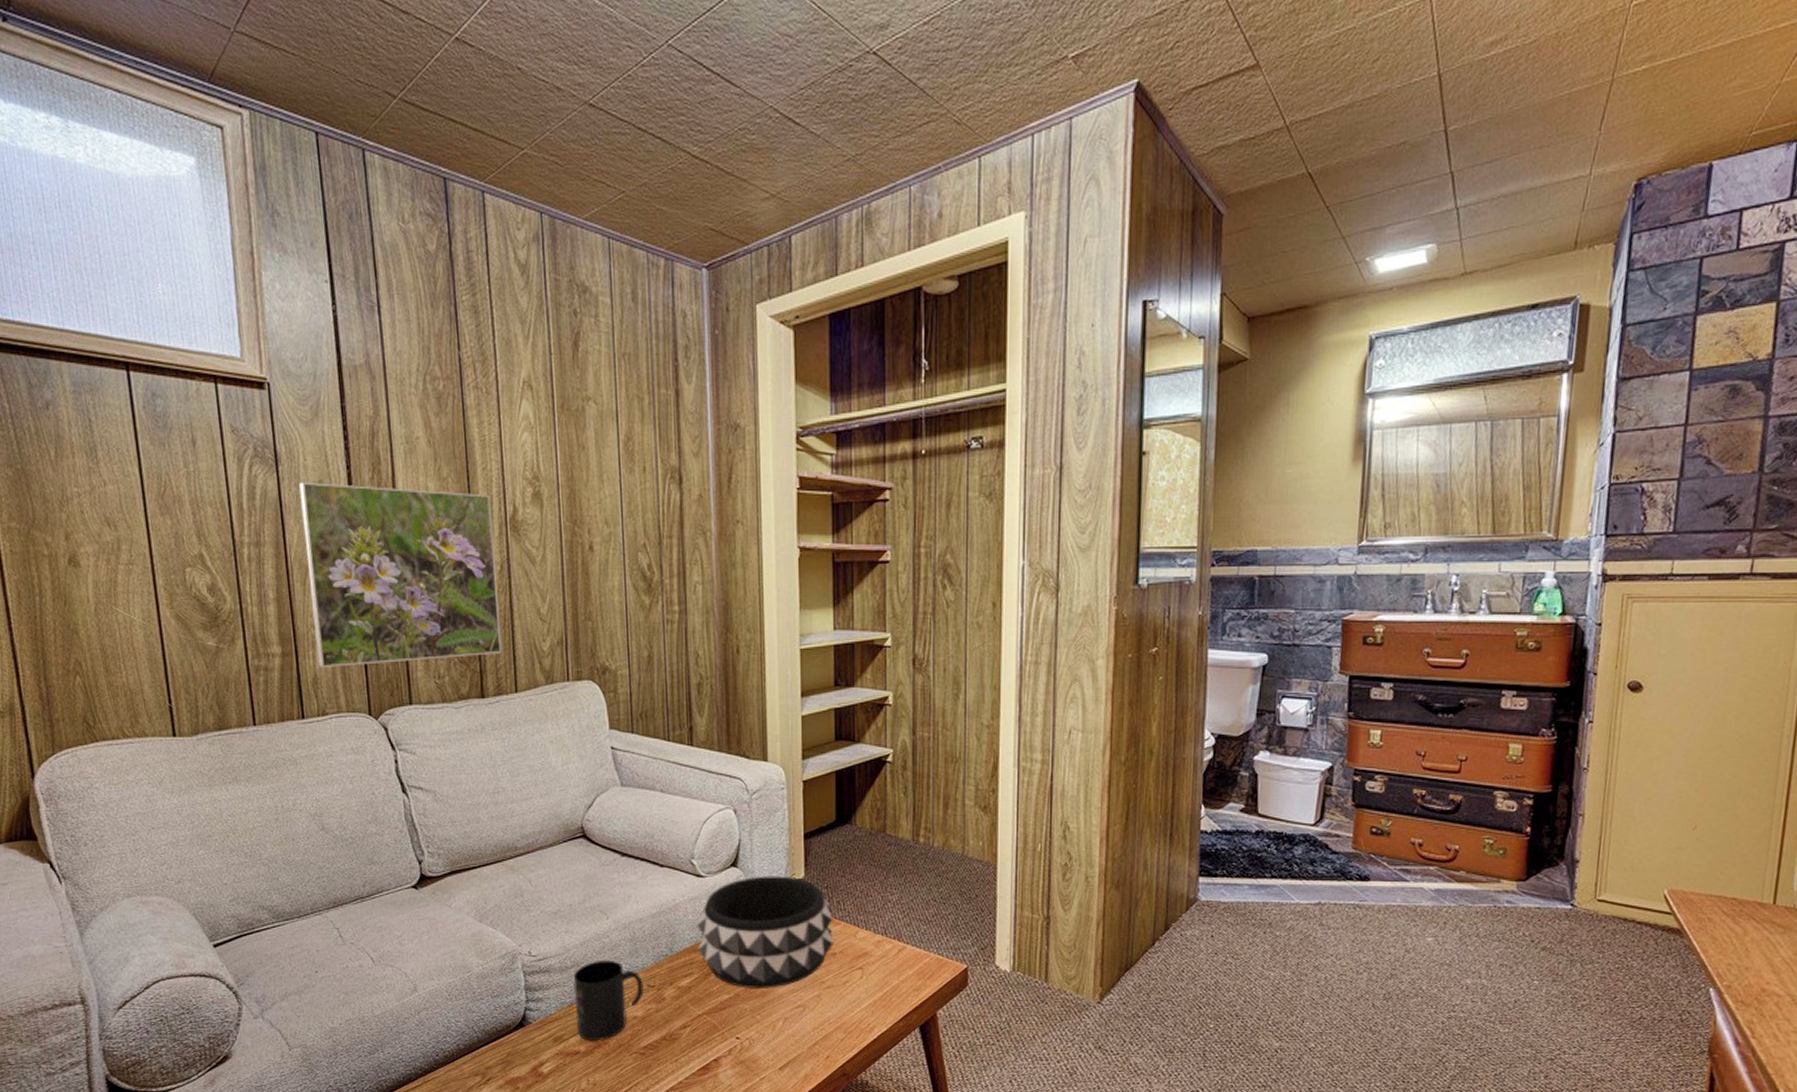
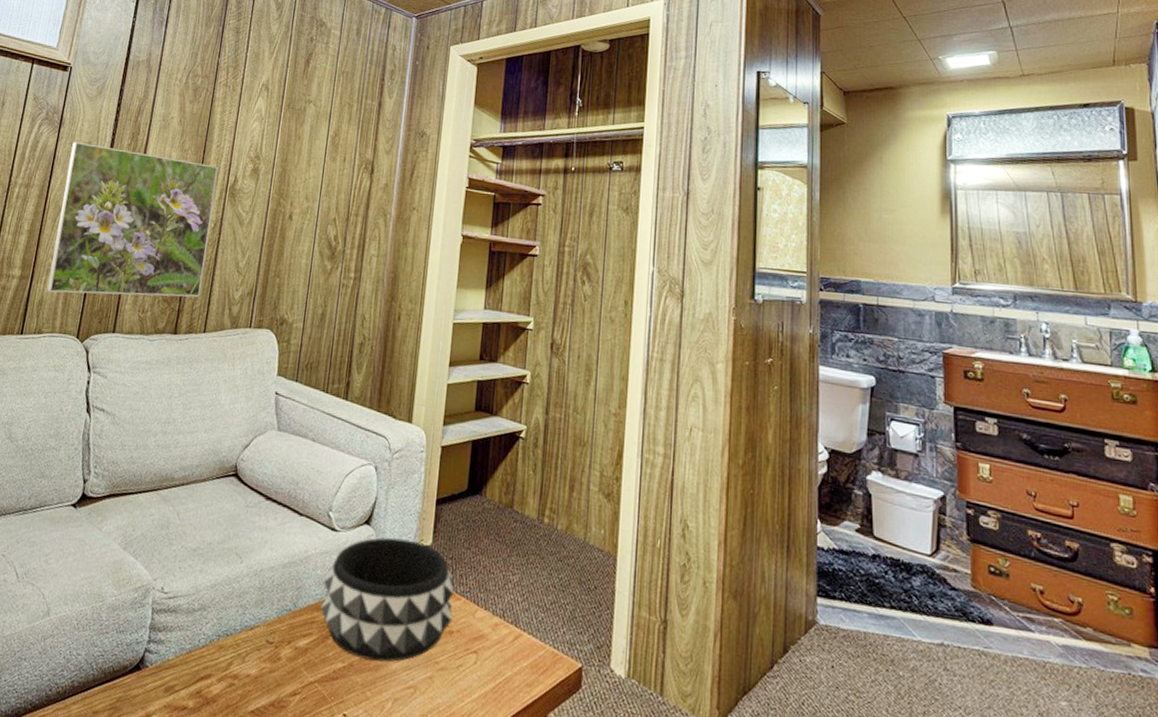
mug: present [573,959,644,1040] -> none [189,606,263,697]

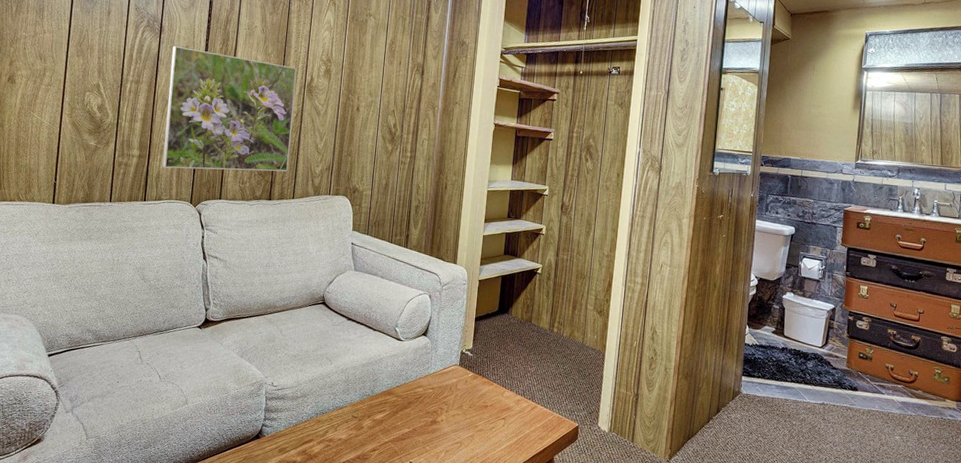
decorative bowl: present [321,537,454,662] -> none [391,344,489,427]

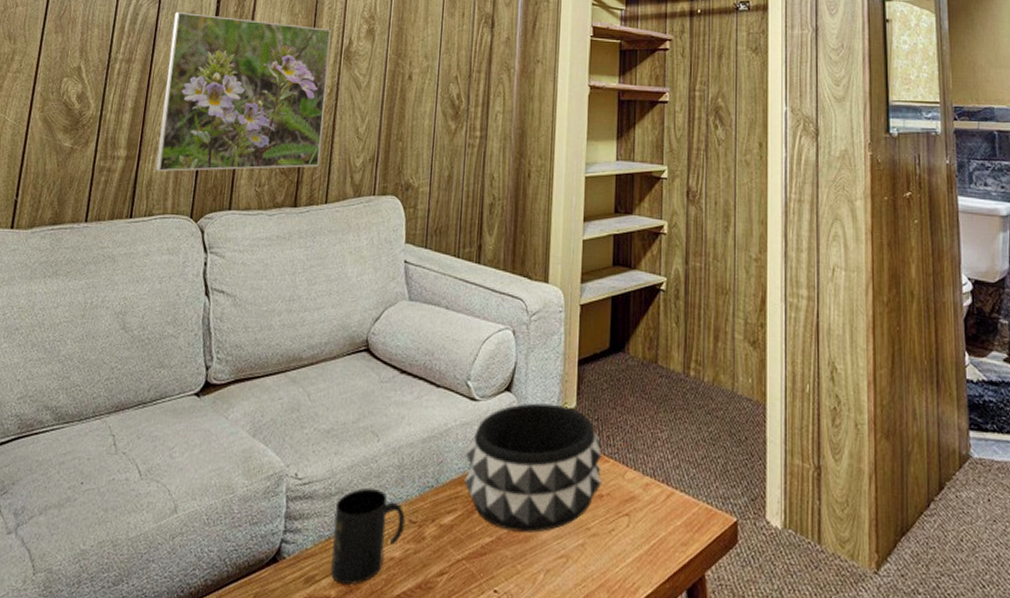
mug: none [297,394,350,454] -> present [331,487,405,585]
decorative bowl: none [391,344,489,427] -> present [464,403,602,533]

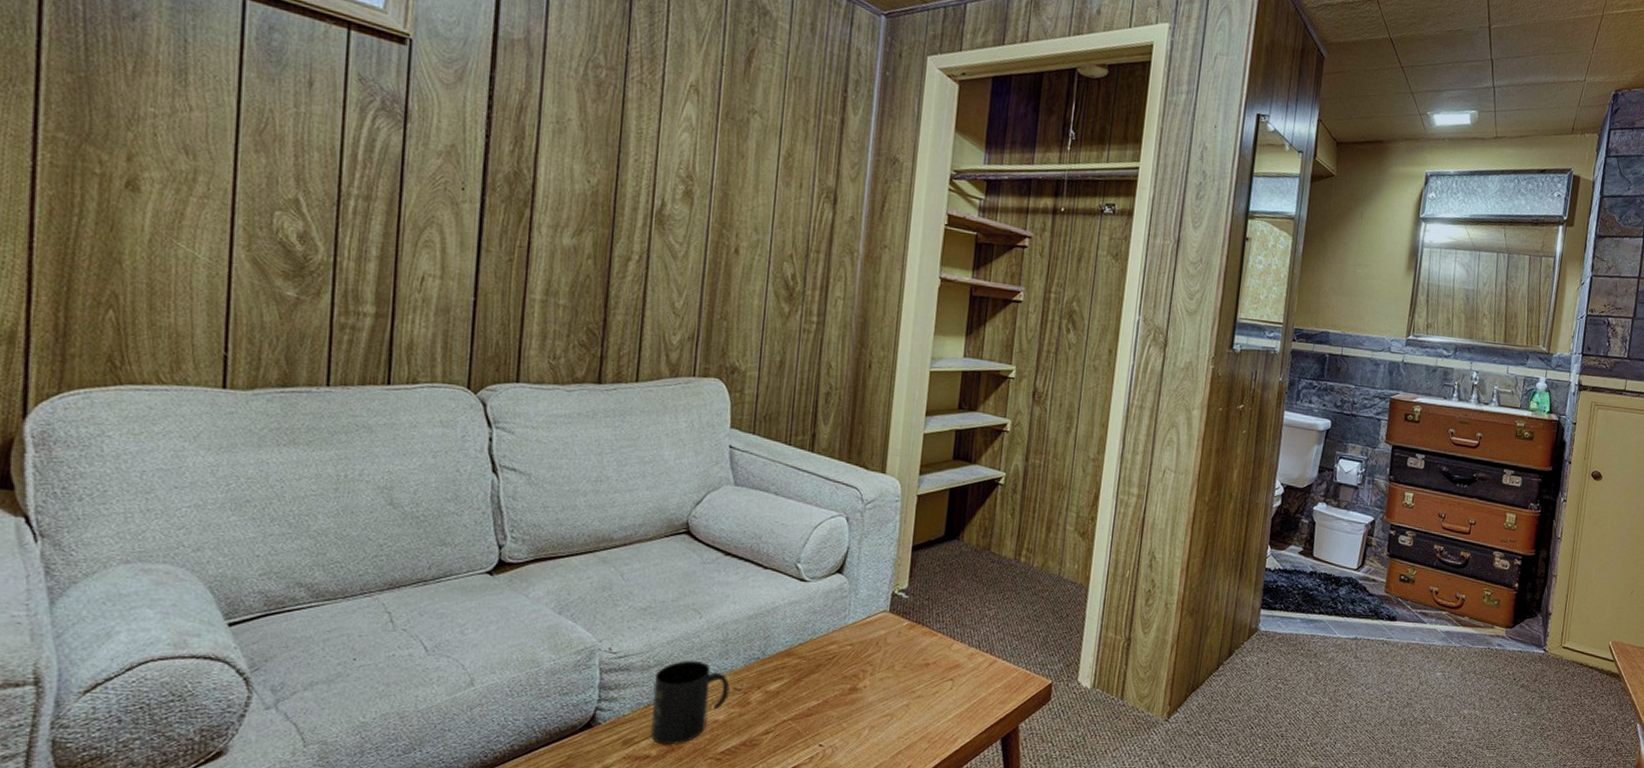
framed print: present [155,11,331,172] -> none [417,142,639,342]
decorative bowl: present [464,403,602,533] -> none [792,584,931,696]

